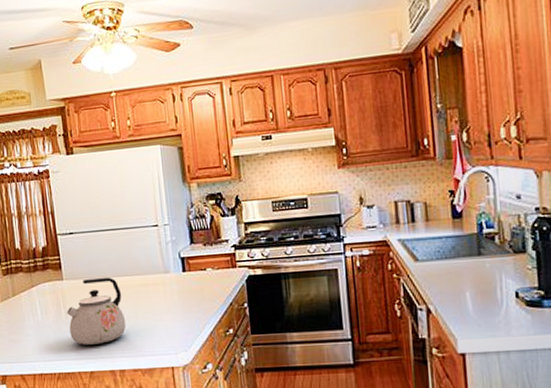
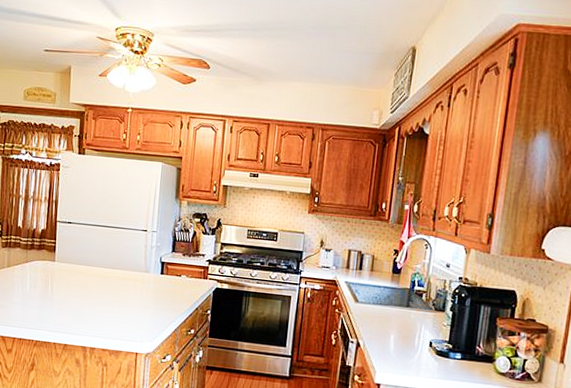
kettle: present [67,277,126,345] -> none [52,265,104,323]

